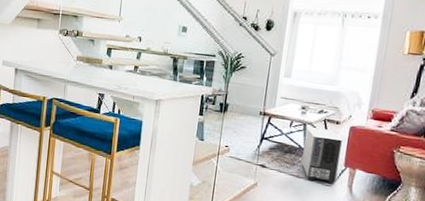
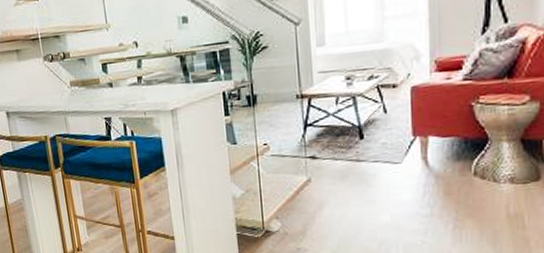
air purifier: present [301,127,343,183] -> none [357,96,407,161]

